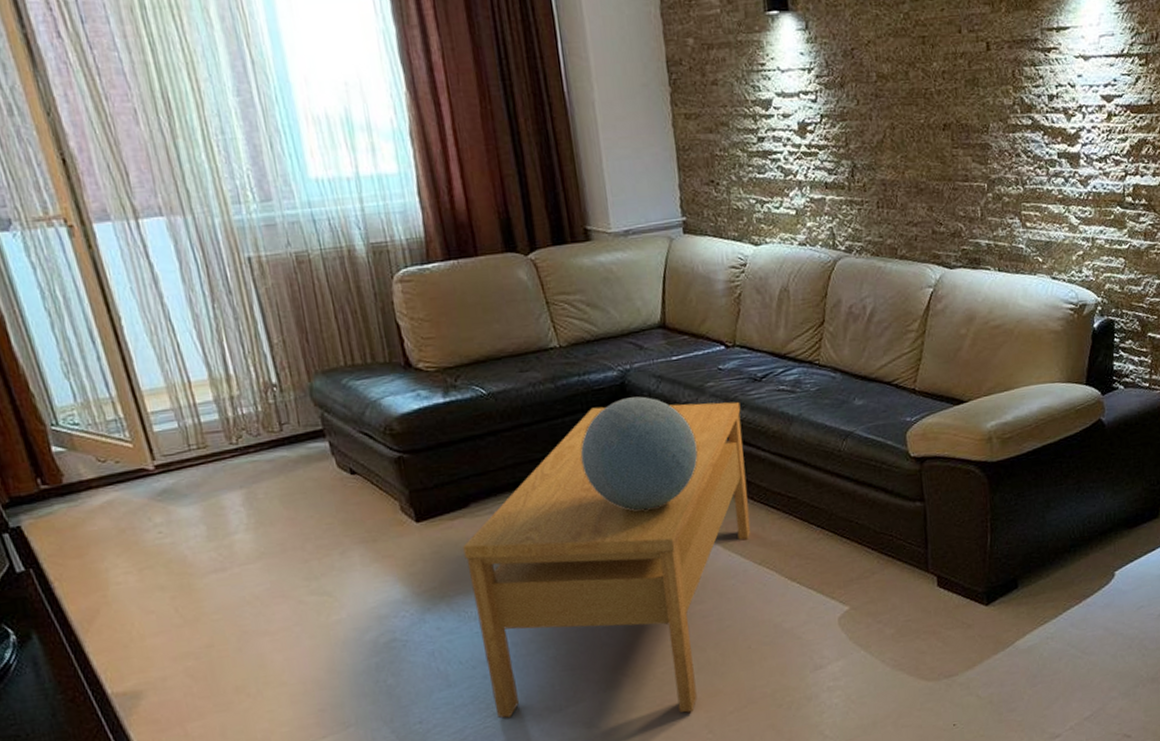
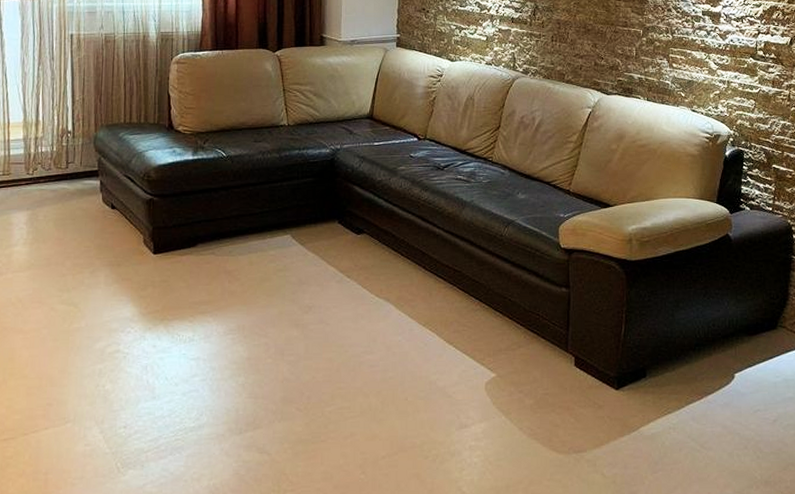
coffee table: present [463,401,751,718] -> none [186,176,424,452]
decorative orb: present [580,396,698,511] -> none [290,172,384,266]

